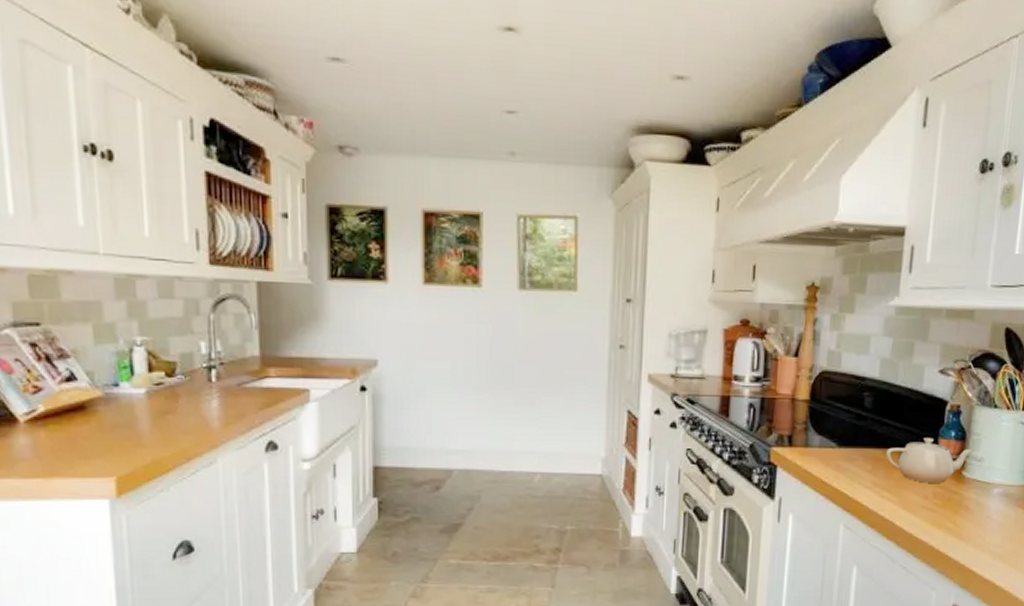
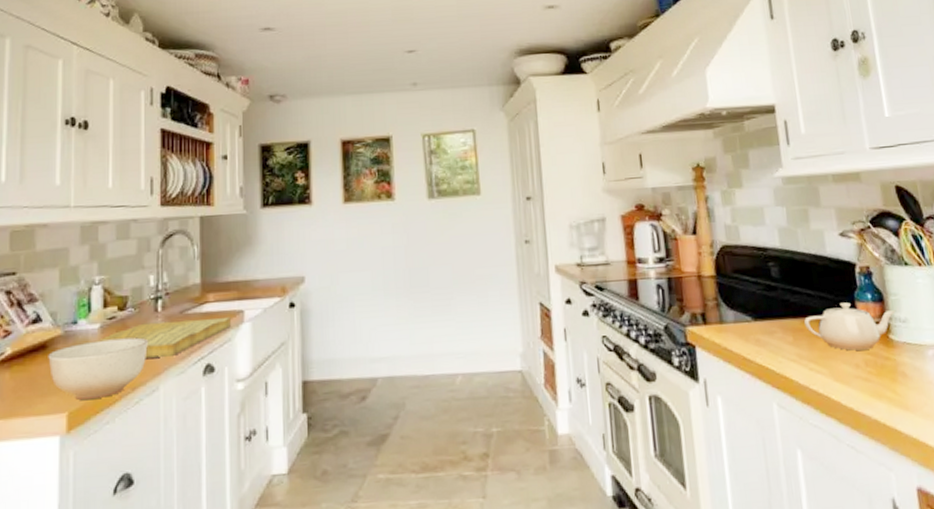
bowl: none [88,406,204,467] -> present [48,337,149,400]
cutting board: none [142,392,295,429] -> present [96,316,231,358]

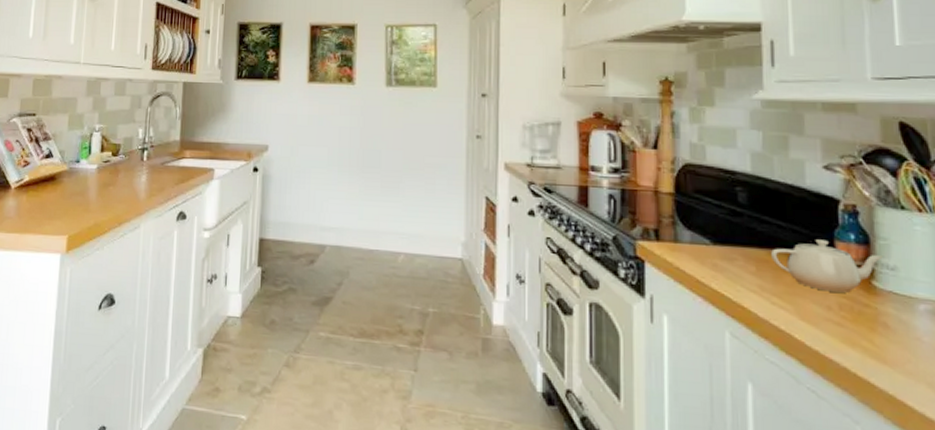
bowl: present [48,337,149,400] -> none [55,179,135,228]
cutting board: present [96,316,231,358] -> none [93,169,203,200]

